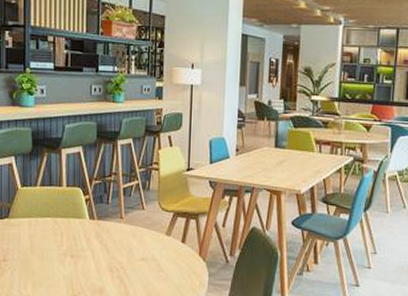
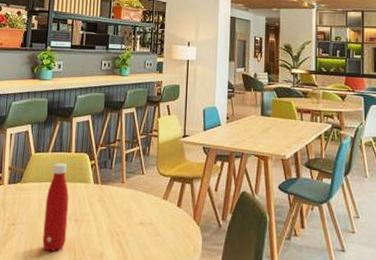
bottle: none [37,198,63,287] -> present [42,163,69,251]

